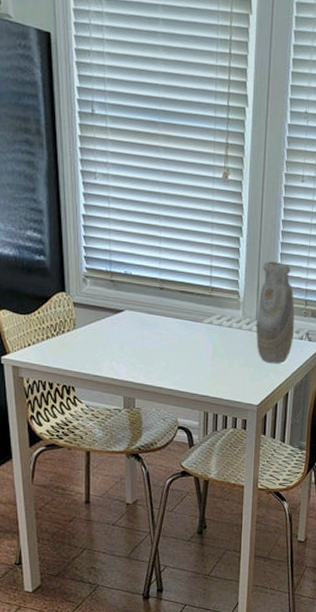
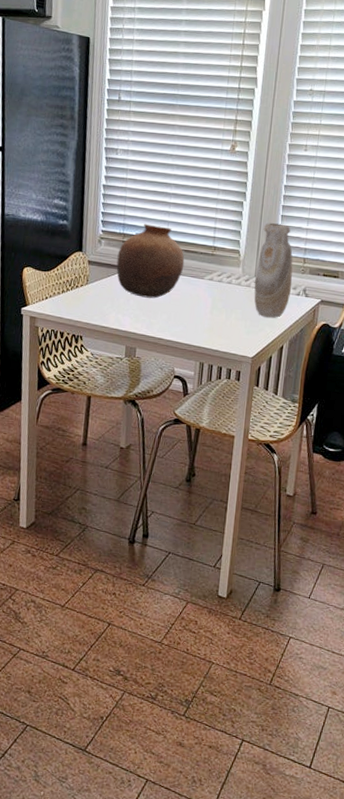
pottery: none [106,260,181,344] -> present [116,223,185,299]

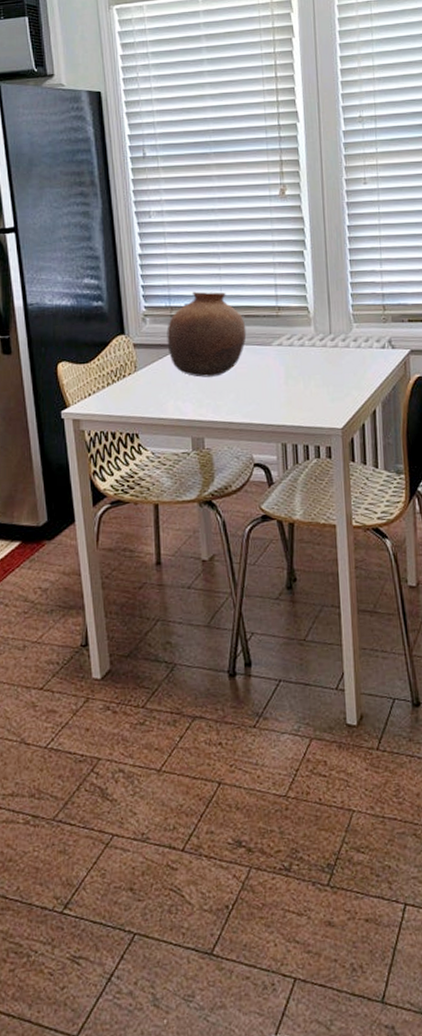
vase: present [254,223,293,319] -> none [330,269,375,380]

